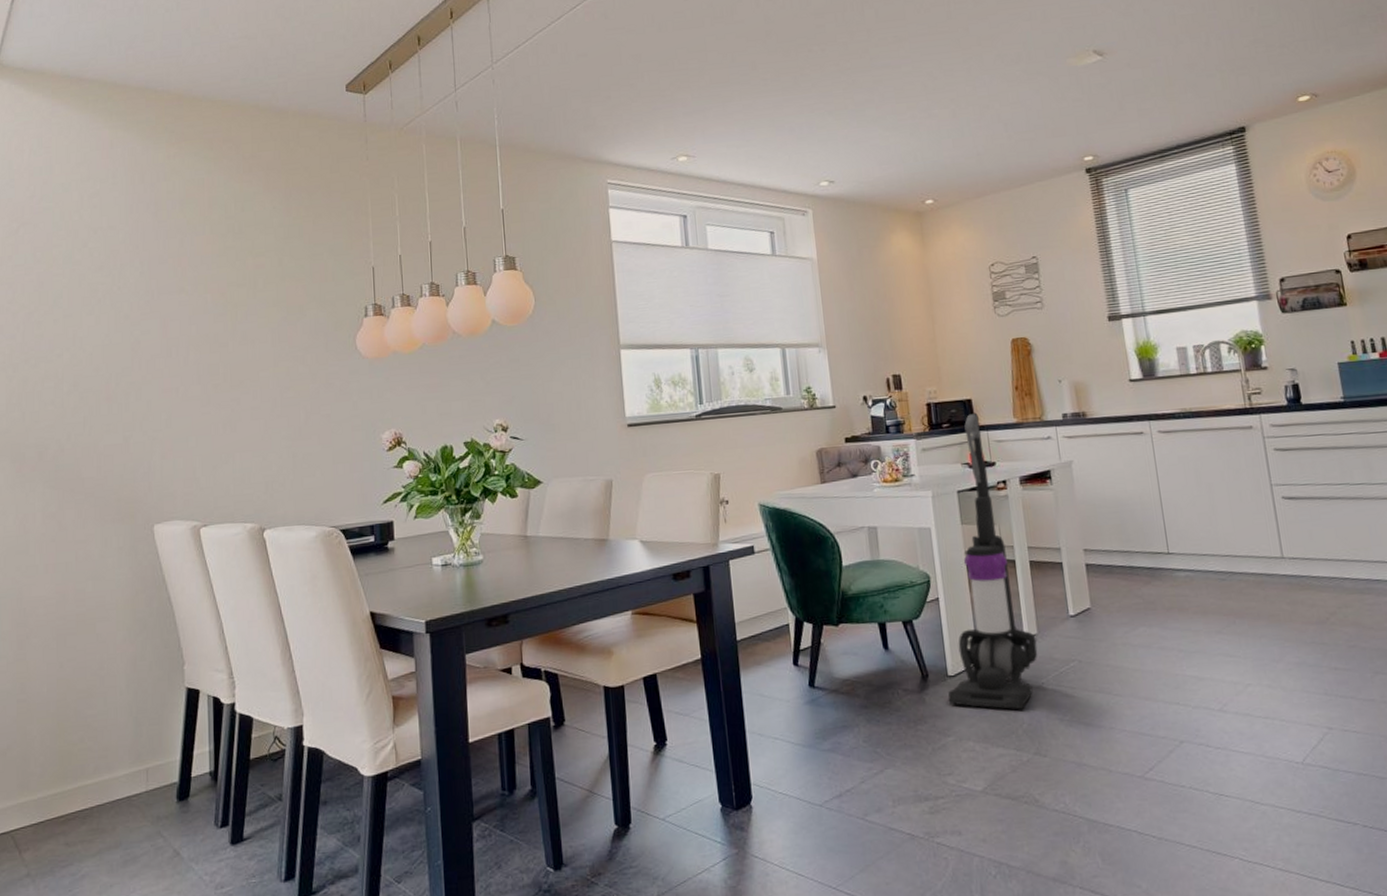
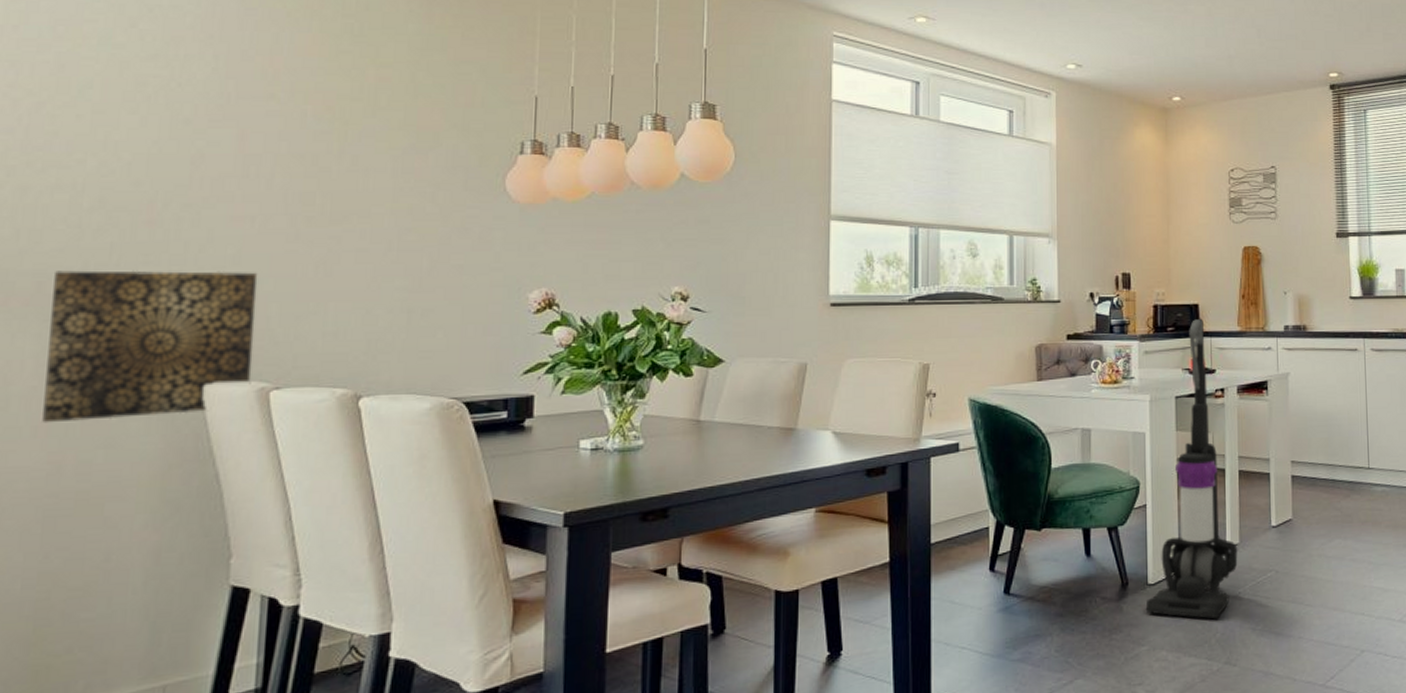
wall art: none [50,432,187,562] -> present [42,270,258,423]

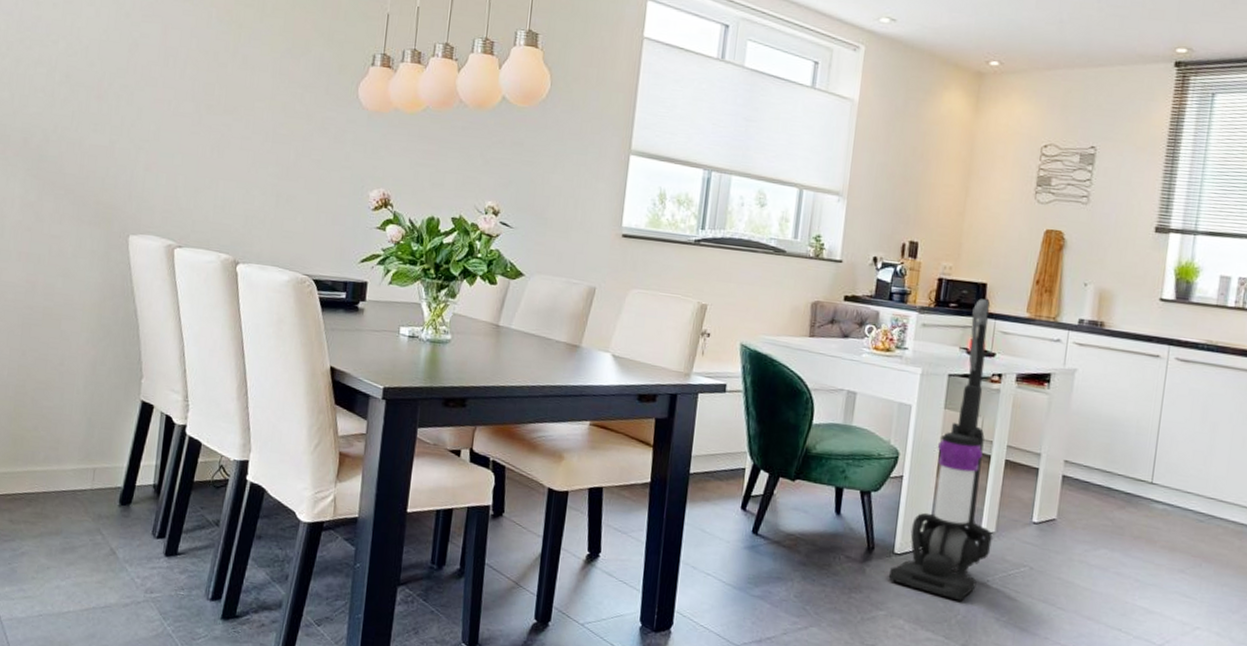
wall art: present [42,270,258,423] -> none [24,130,171,258]

